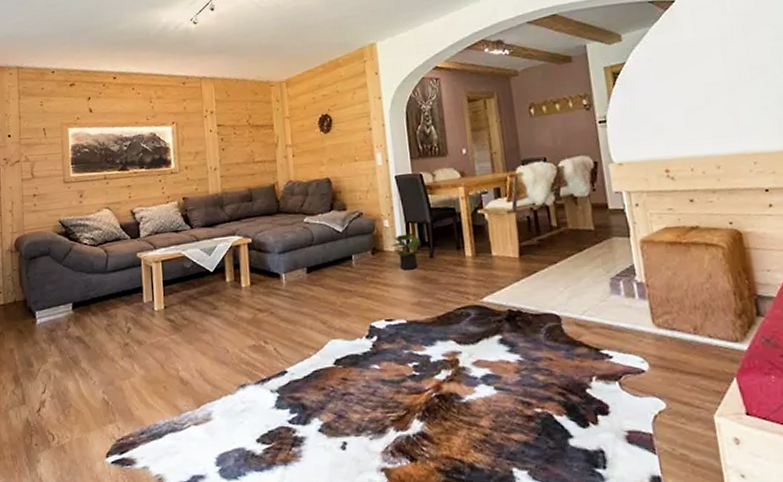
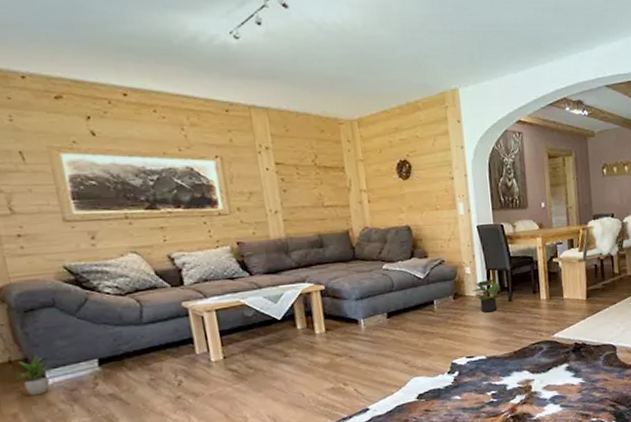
potted plant: none [17,298,42,334] -> present [17,356,54,396]

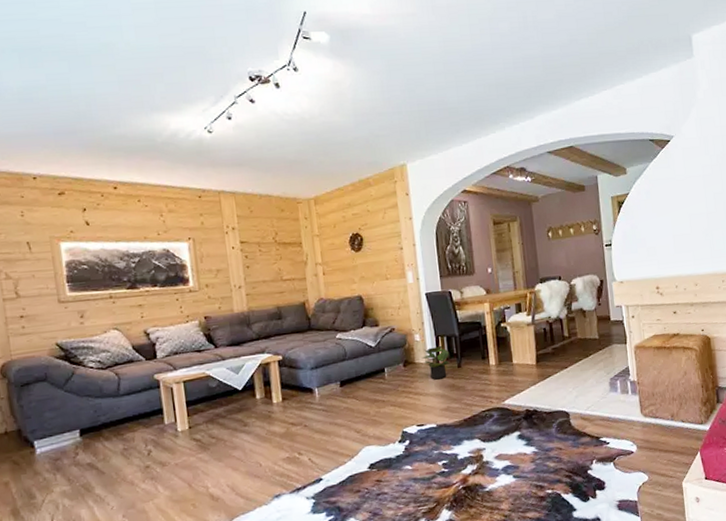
potted plant: present [17,356,54,396] -> none [11,427,42,465]

